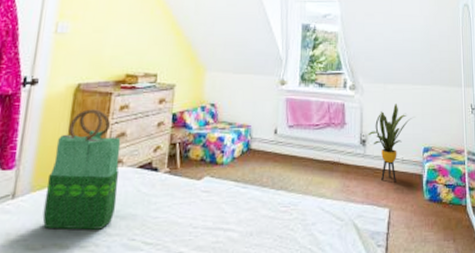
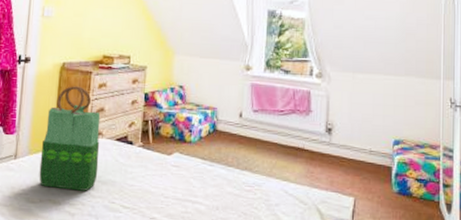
house plant: present [367,104,415,183] -> none [333,94,386,173]

